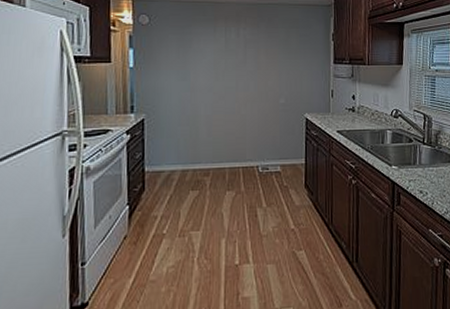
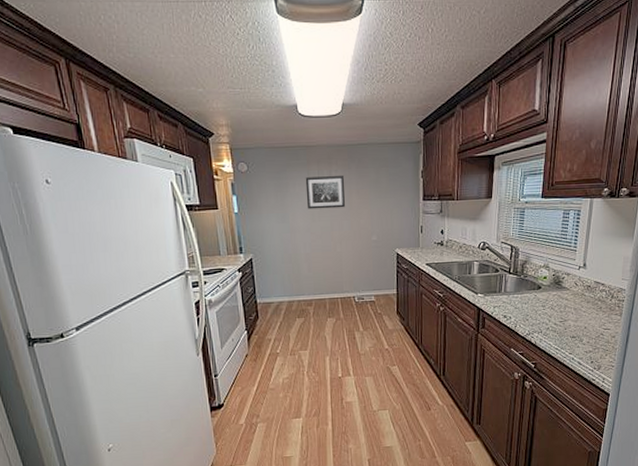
wall art: none [211,34,253,68] -> present [305,176,345,209]

